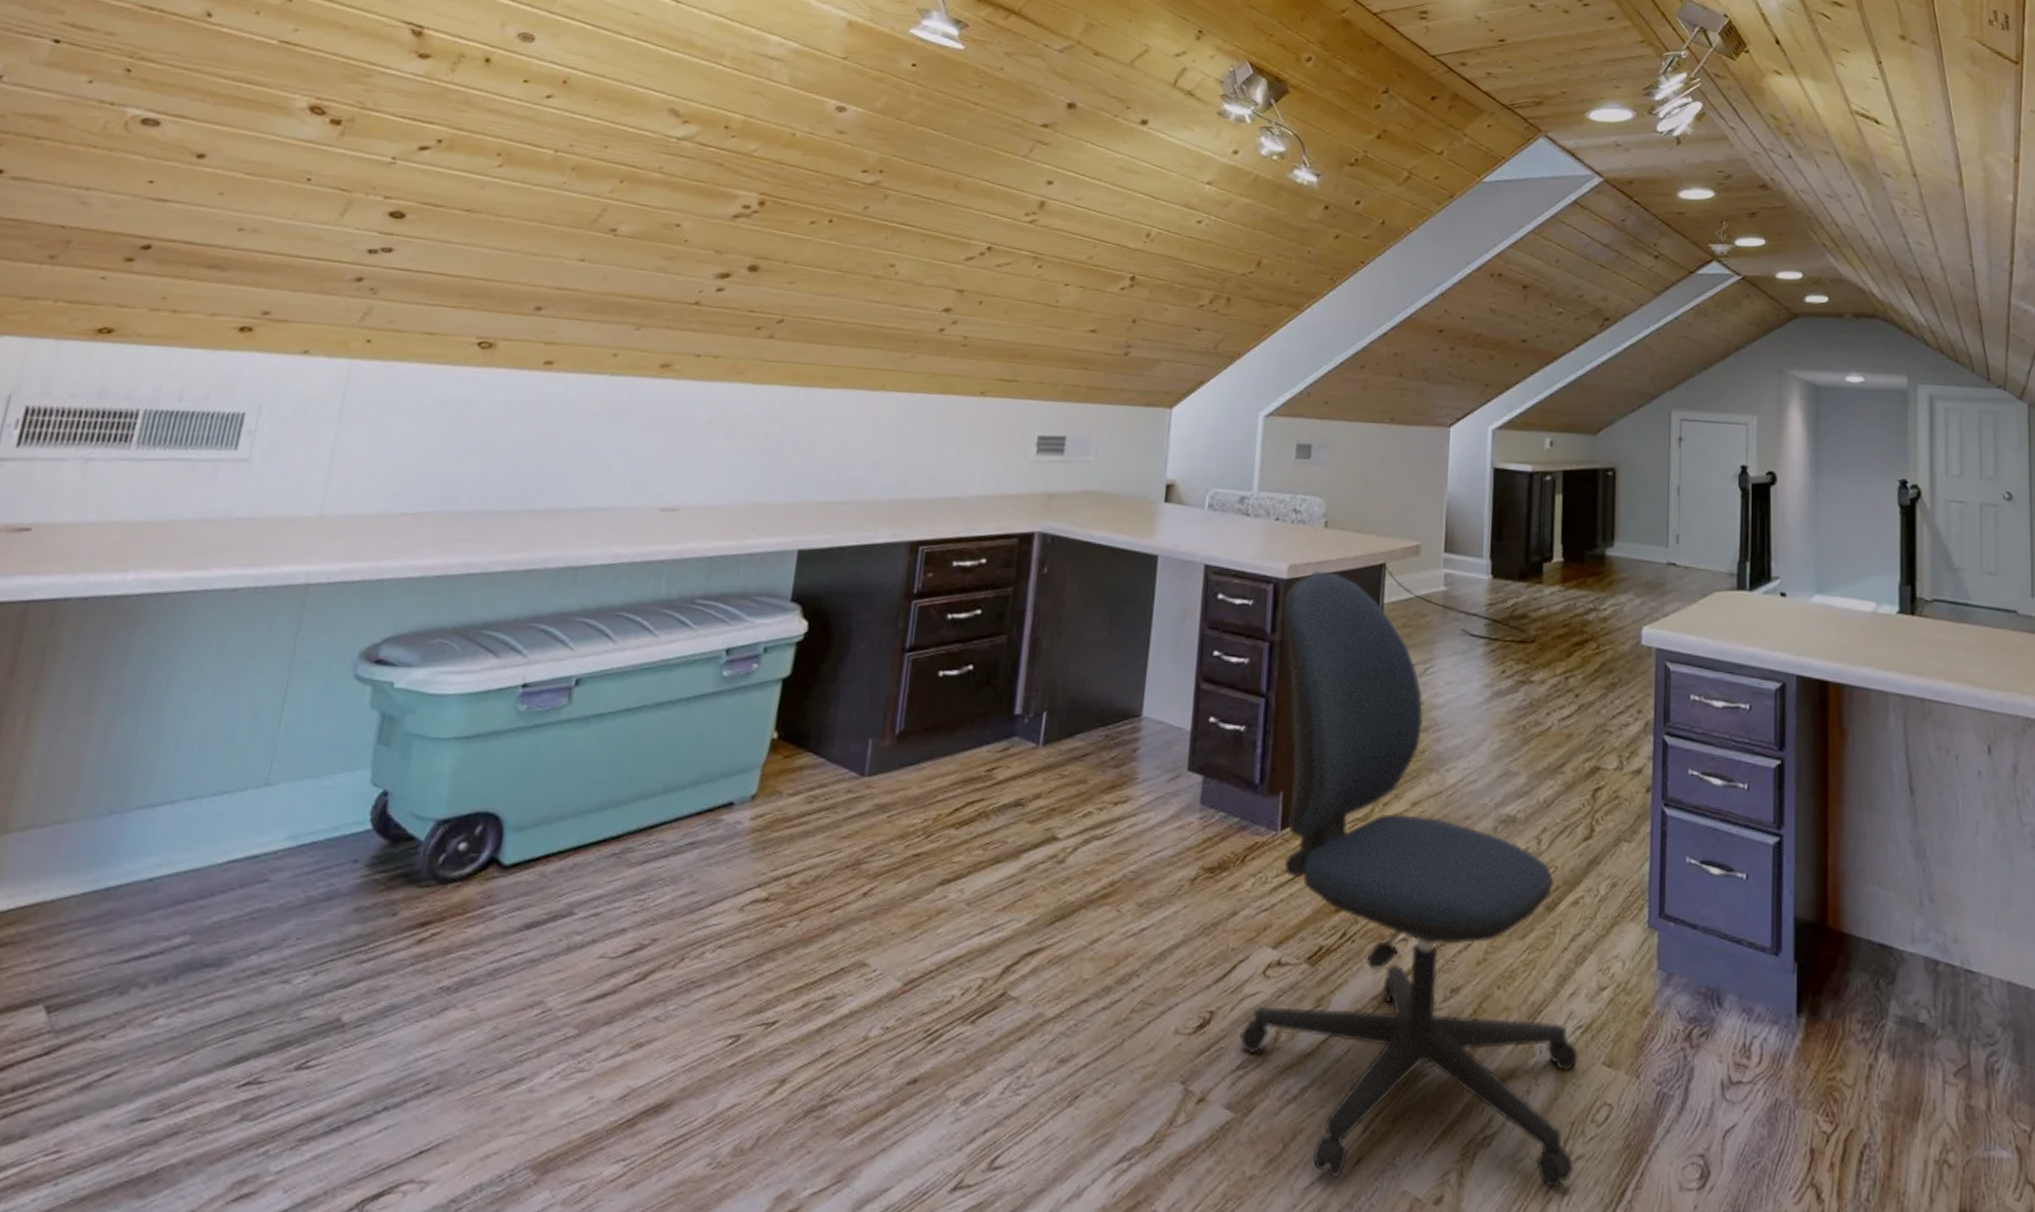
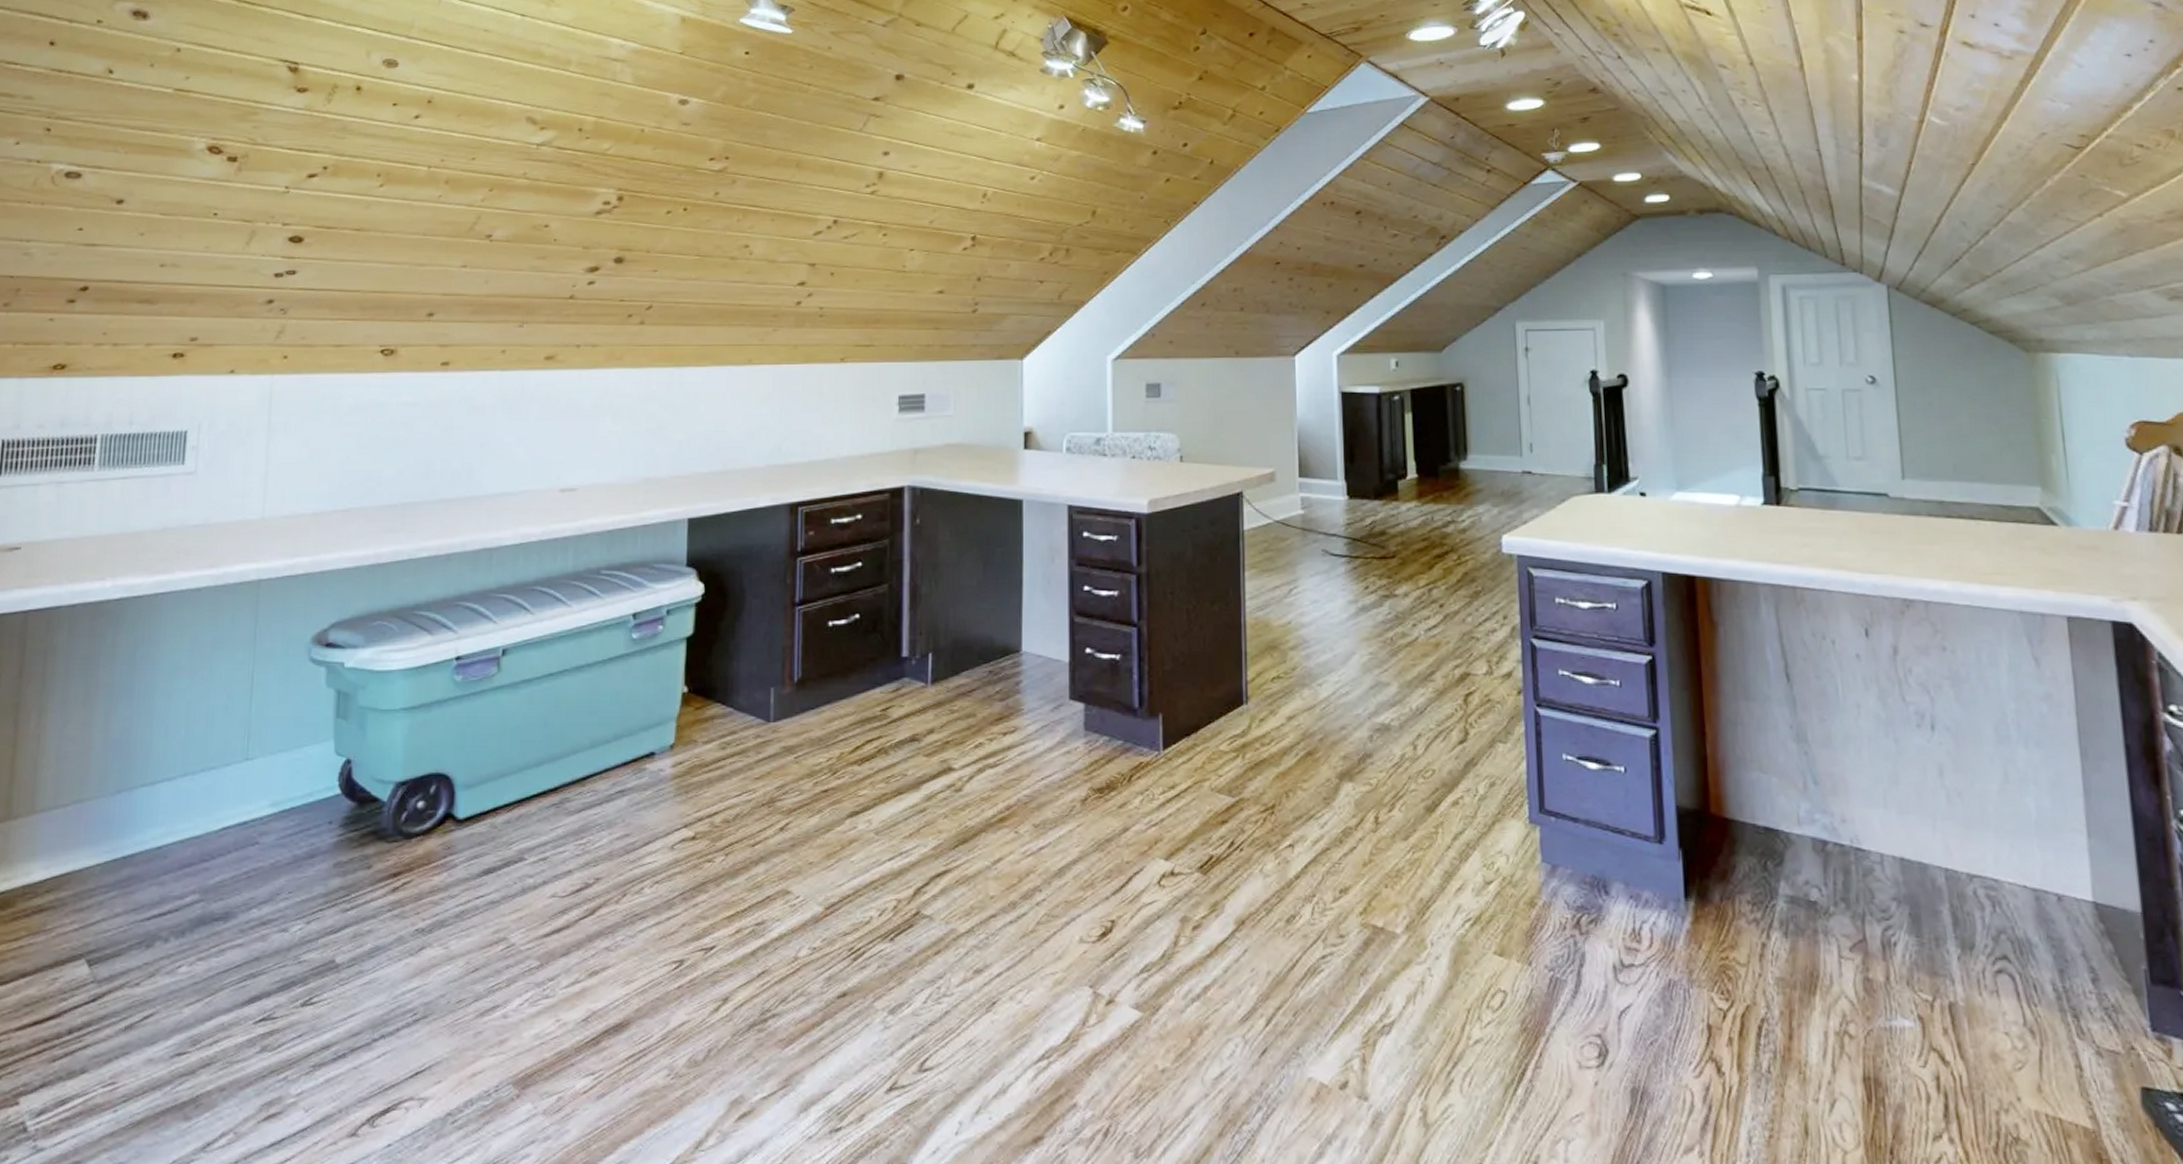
office chair: present [1239,570,1578,1187] -> none [1140,503,1473,1069]

